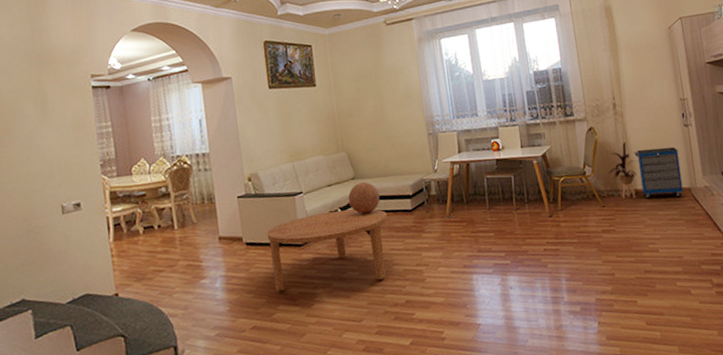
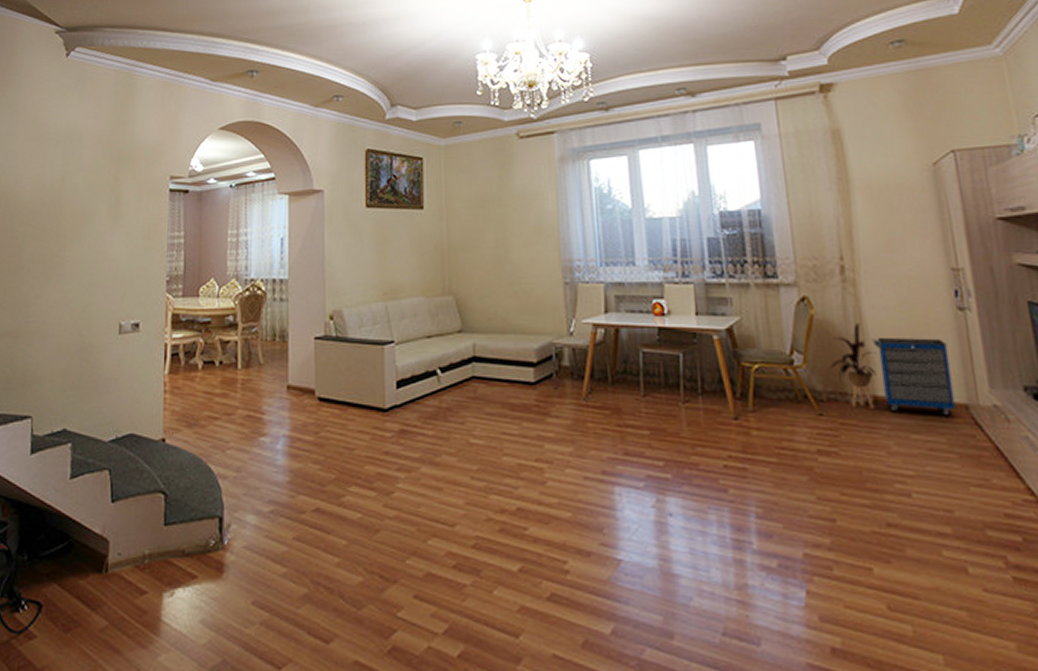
coffee table: present [267,209,388,292] -> none [345,371,502,472]
decorative ball: present [348,181,380,214] -> none [452,337,493,380]

